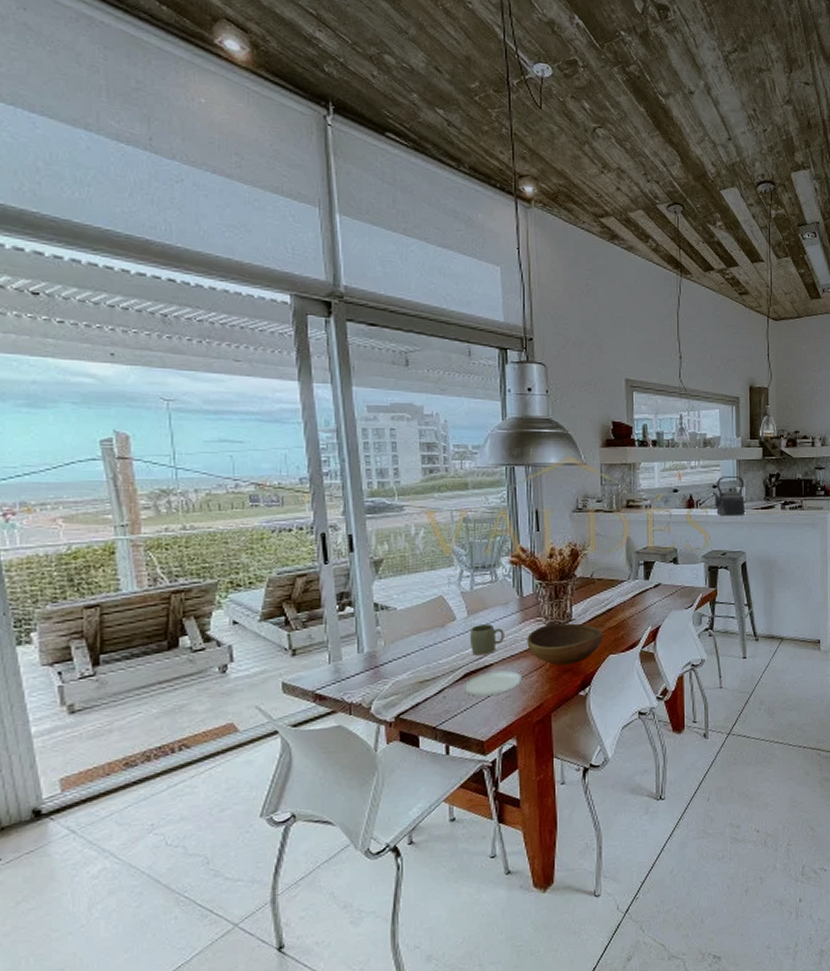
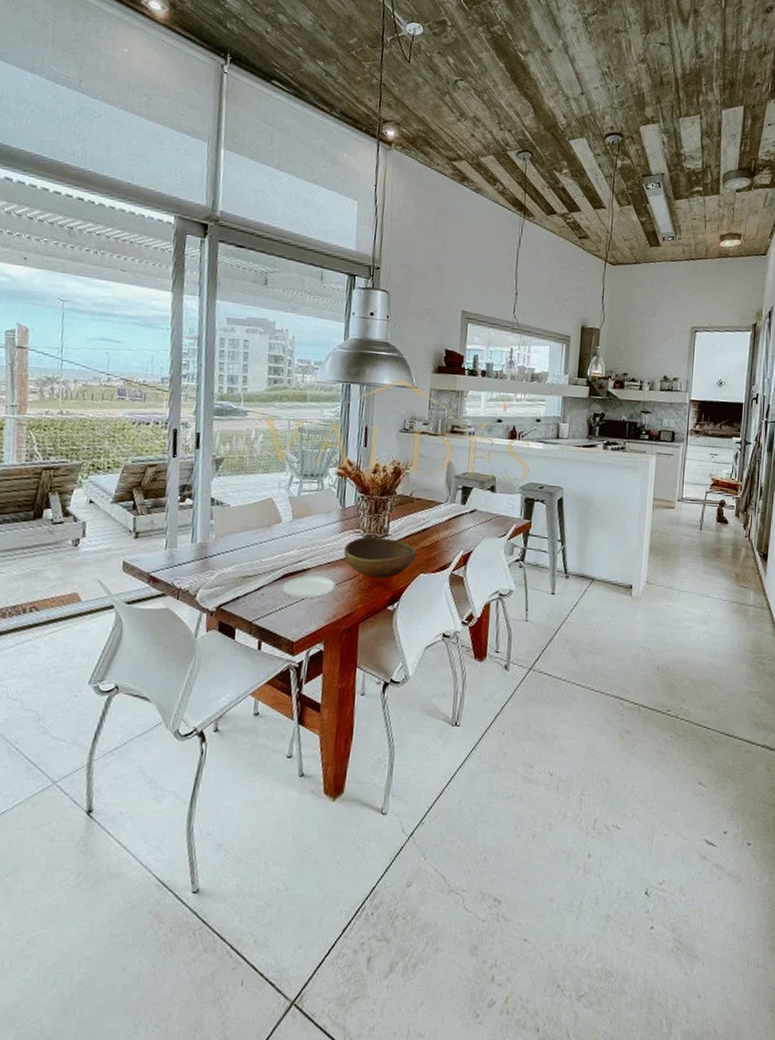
mug: present [469,624,504,656] -> none [291,529,324,559]
kettle: present [712,476,746,515] -> none [535,411,568,451]

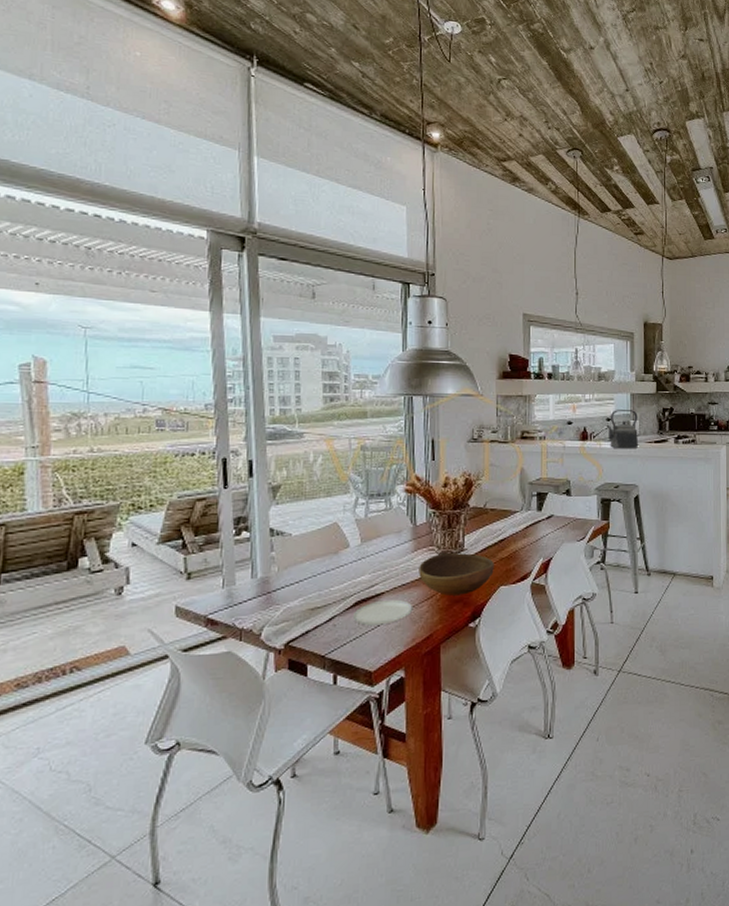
kettle: none [535,411,568,451] -> present [606,410,639,448]

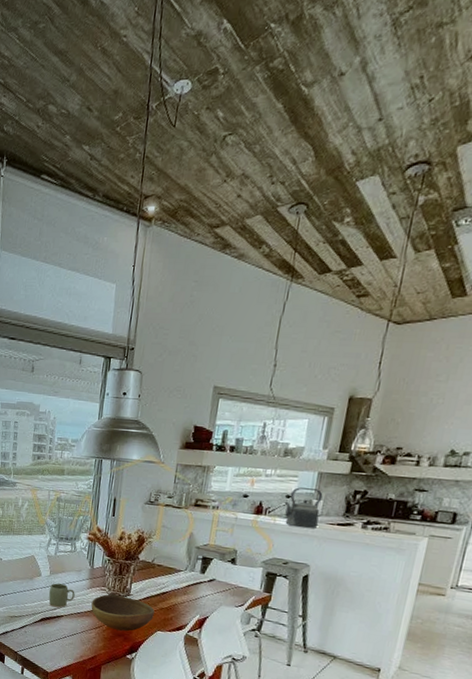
plate: present [352,599,413,626] -> none [38,621,84,641]
mug: none [361,552,397,584] -> present [48,583,75,608]

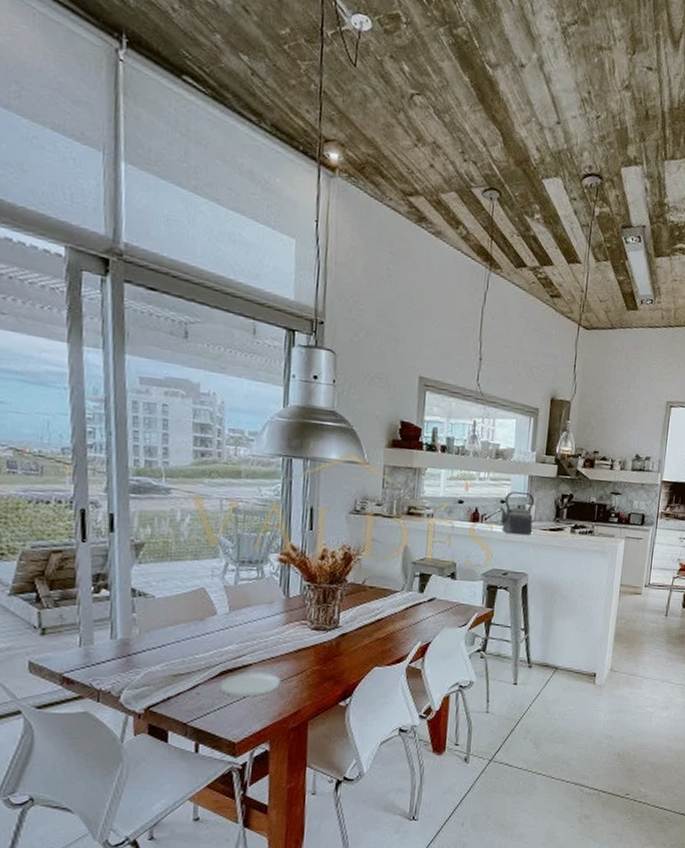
plate: none [38,621,84,641] -> present [217,671,282,697]
mug: present [48,583,75,608] -> none [229,622,266,654]
bowl: present [91,594,155,632] -> none [289,629,370,673]

